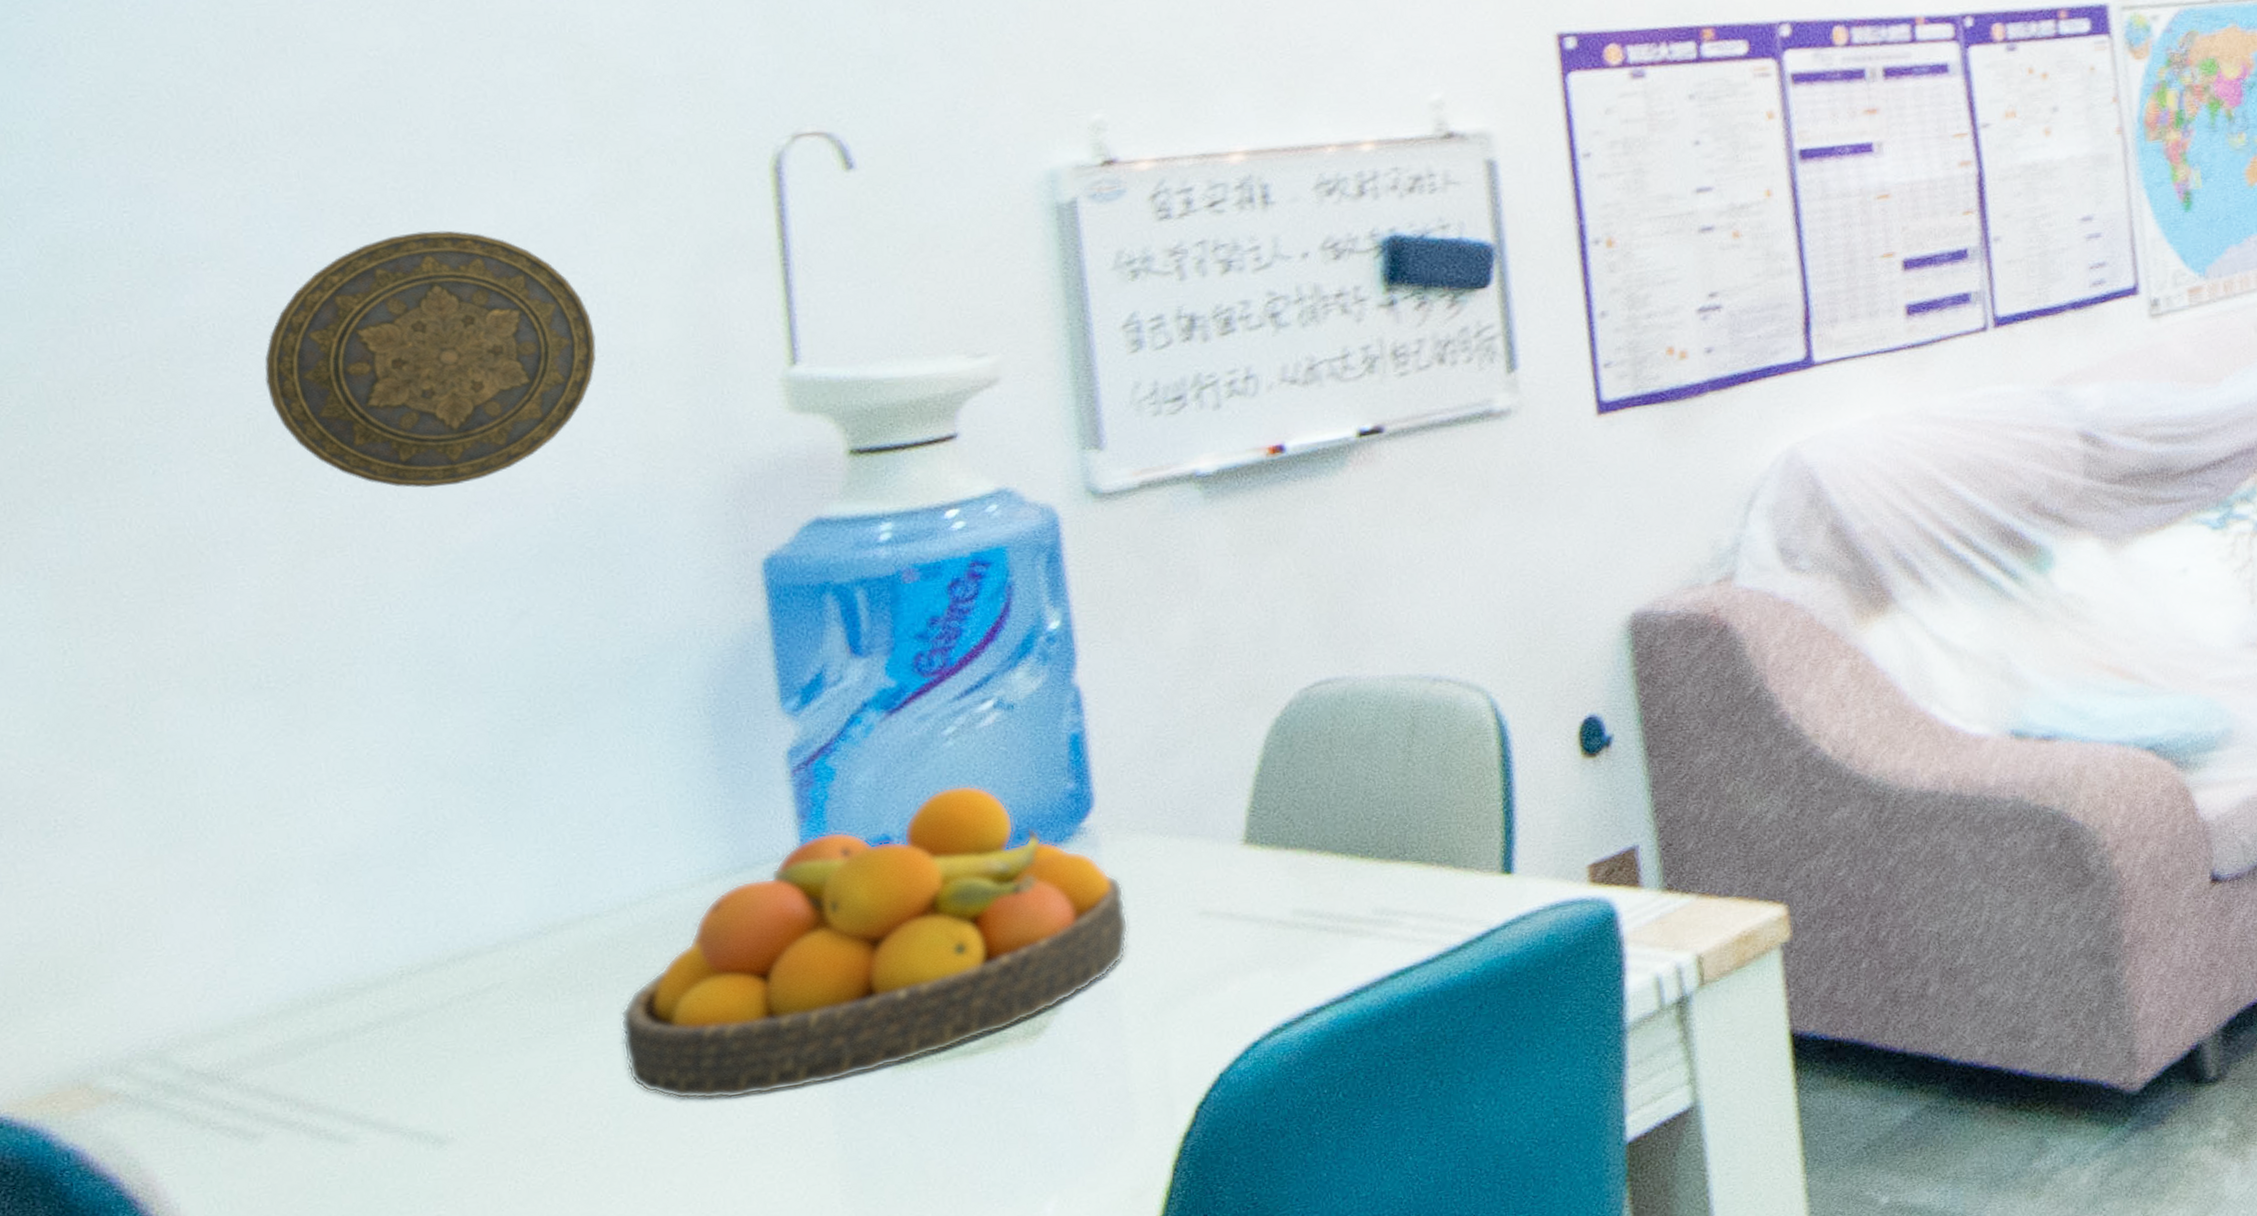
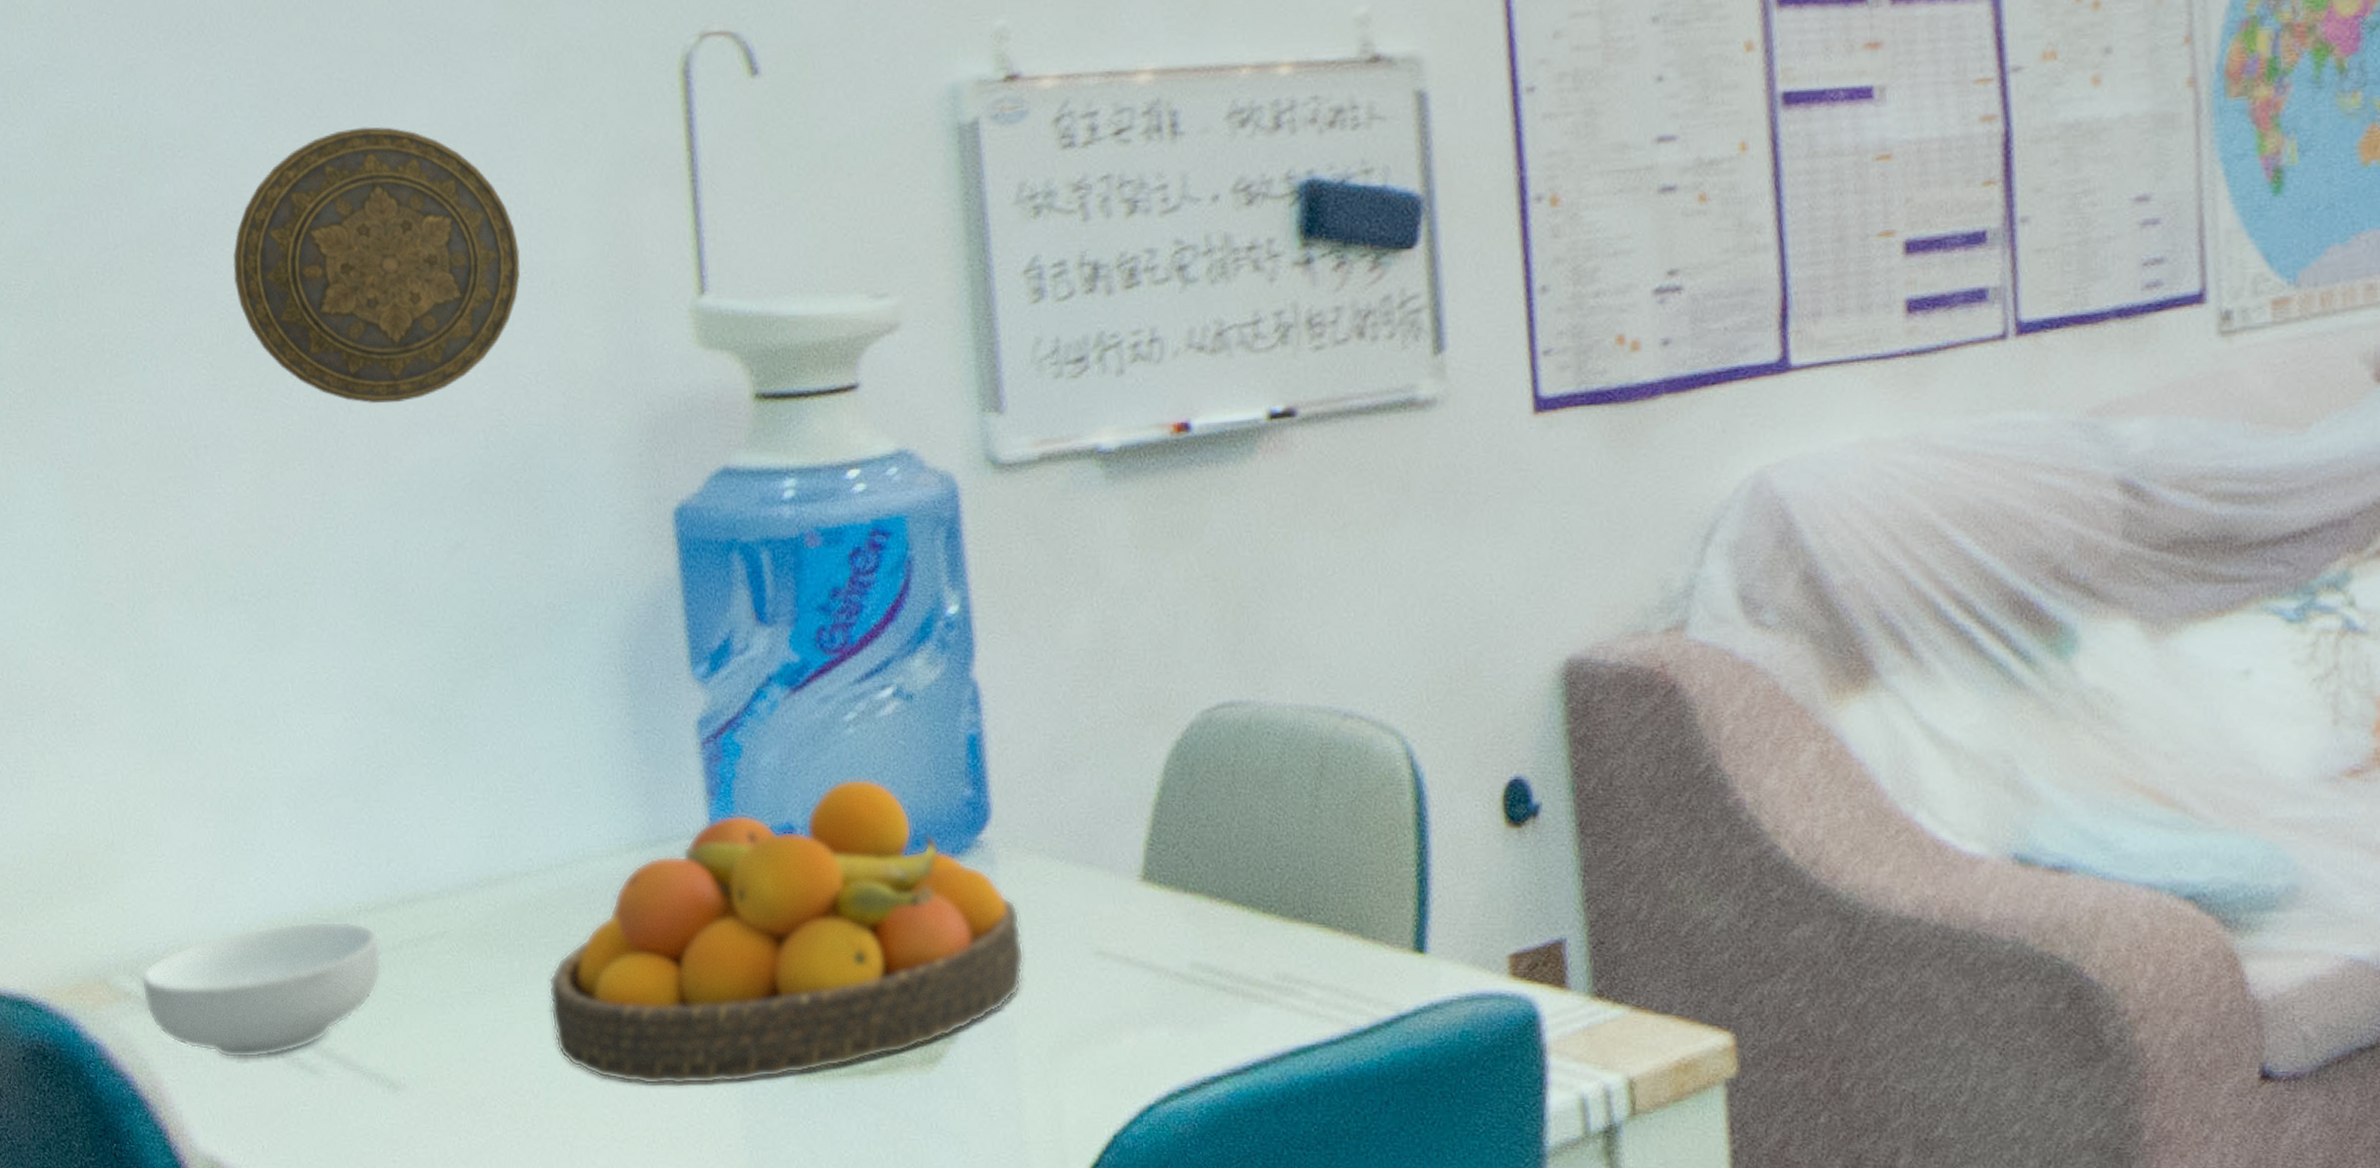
cereal bowl: none [131,986,428,1143] -> present [140,921,382,1059]

